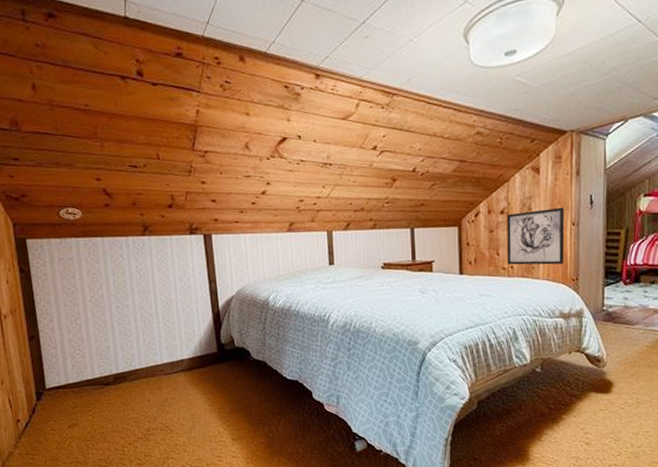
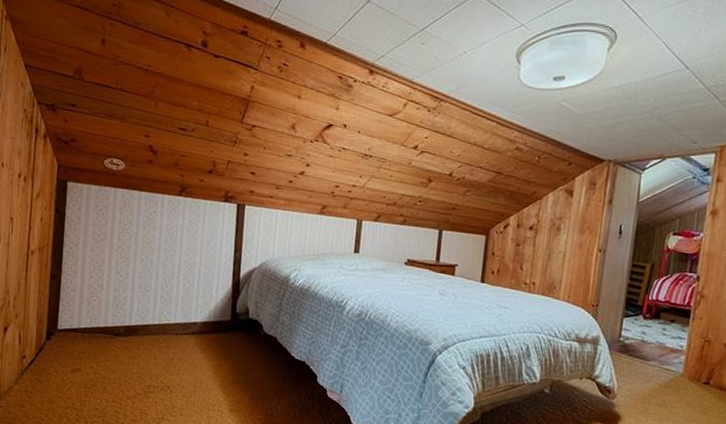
wall art: present [507,207,565,265] -> none [529,230,593,289]

